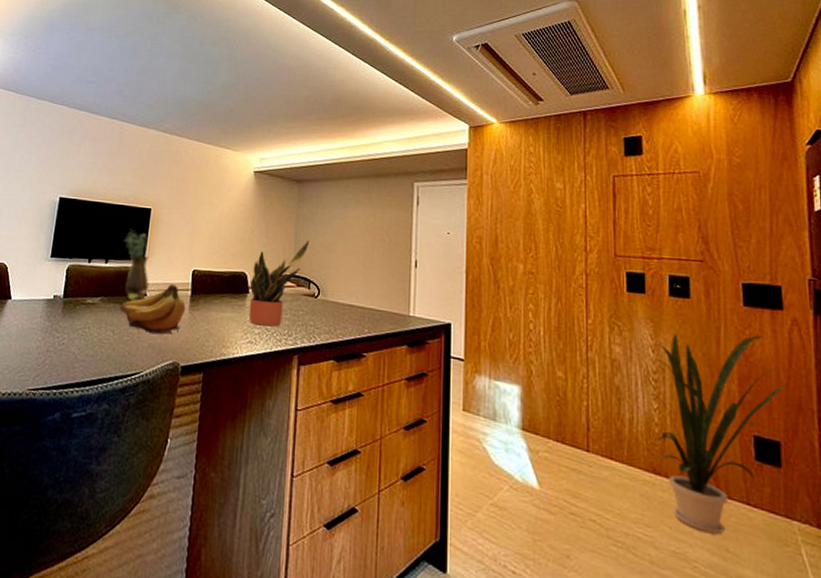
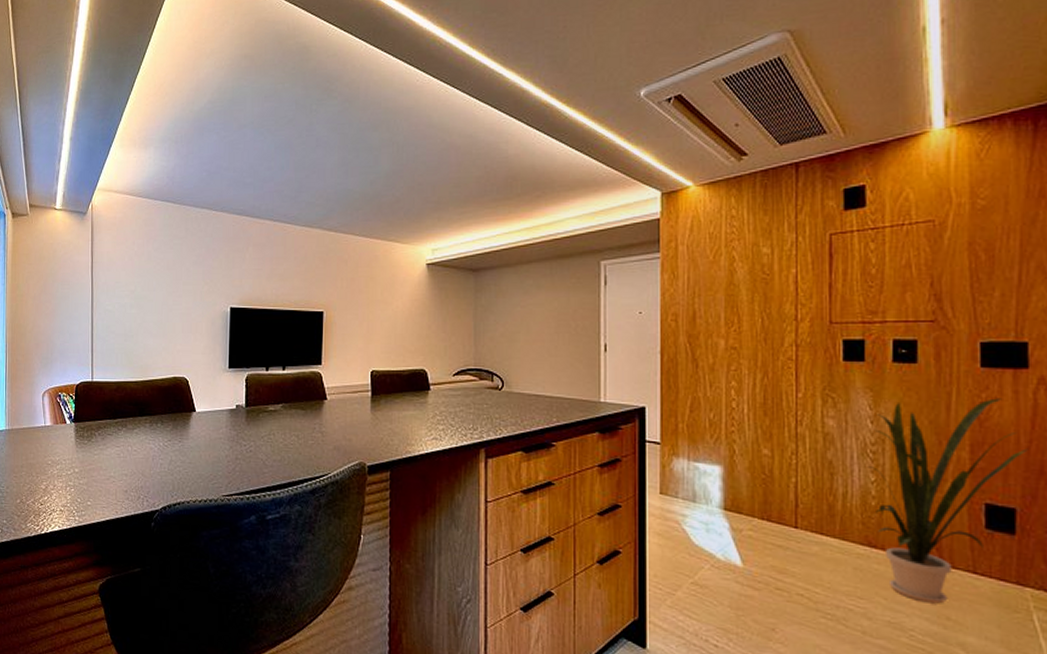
fruit: present [119,284,186,334] -> none [301,387,368,436]
vase: present [123,228,149,301] -> none [299,333,328,405]
potted plant: present [248,241,310,327] -> none [431,332,490,422]

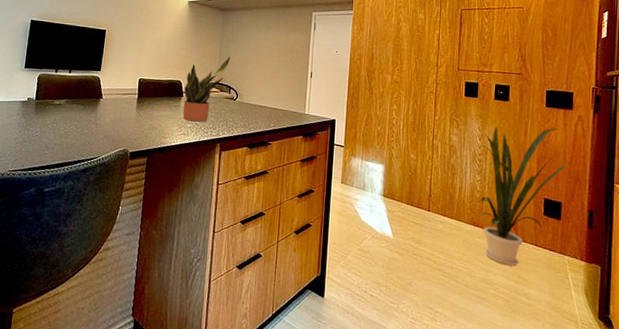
potted plant: none [431,332,490,422] -> present [182,56,231,122]

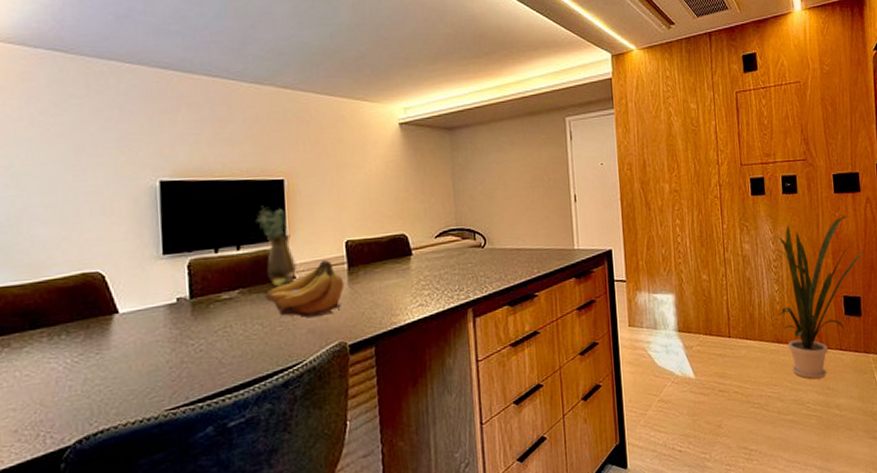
fruit: none [81,89,134,128] -> present [264,260,345,317]
vase: none [84,45,104,103] -> present [256,206,296,287]
potted plant: present [182,56,231,122] -> none [412,190,470,287]

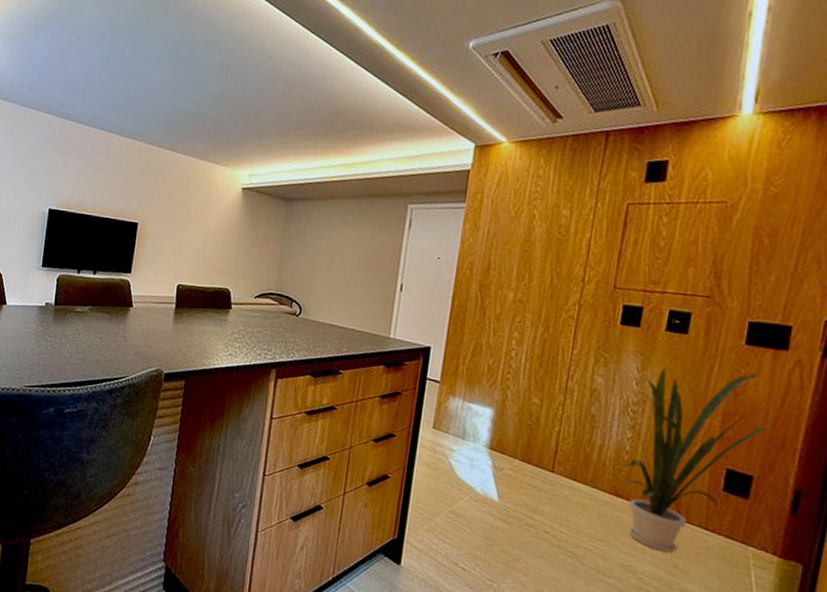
vase: present [256,206,296,287] -> none [111,241,135,312]
fruit: present [264,260,345,317] -> none [107,297,170,343]

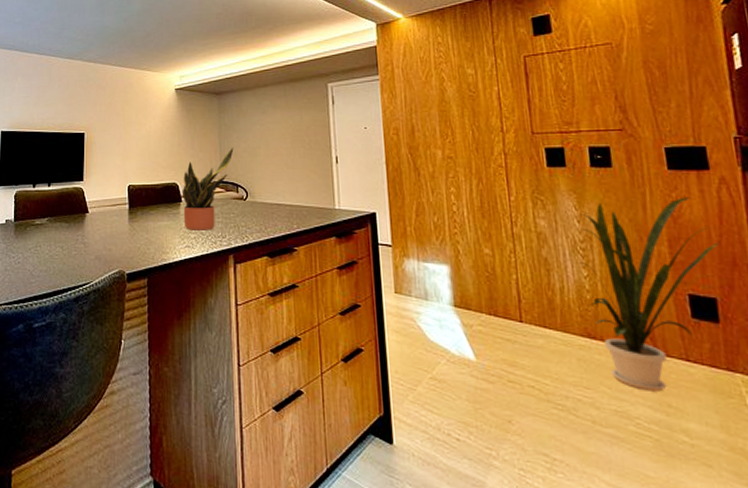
potted plant: none [230,260,295,342] -> present [182,148,234,230]

